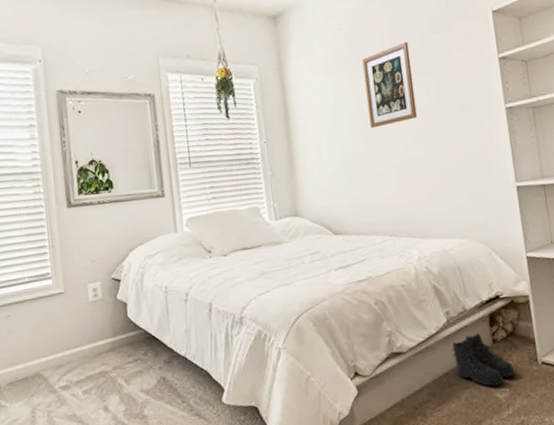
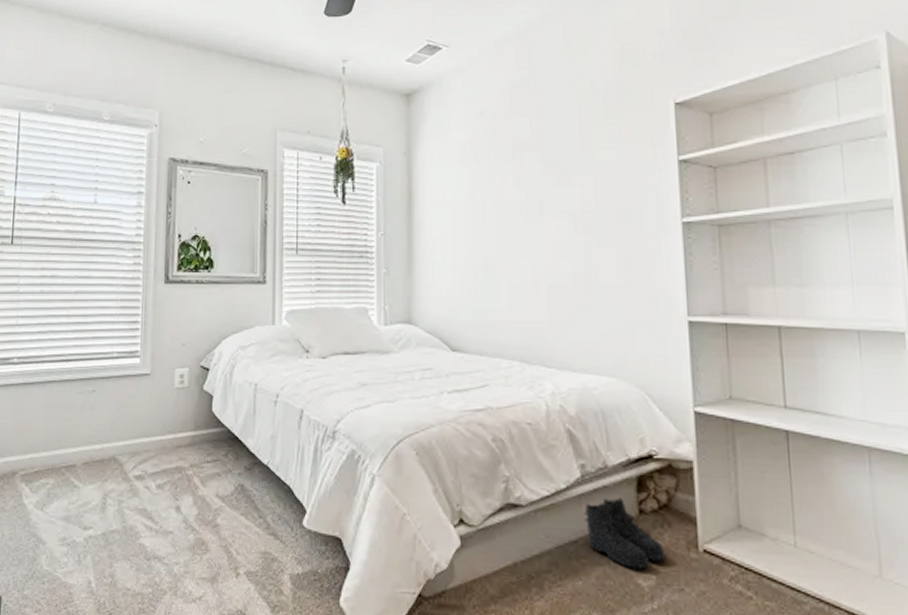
wall art: present [362,42,418,128] -> none [506,133,567,231]

